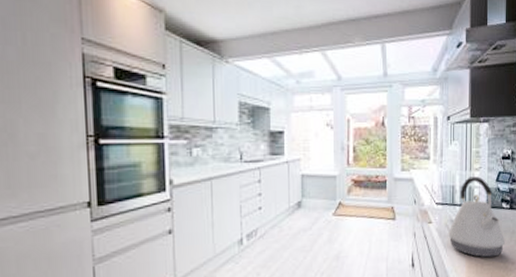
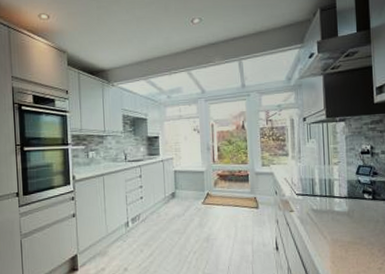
kettle: present [448,176,506,258] -> none [310,170,370,244]

